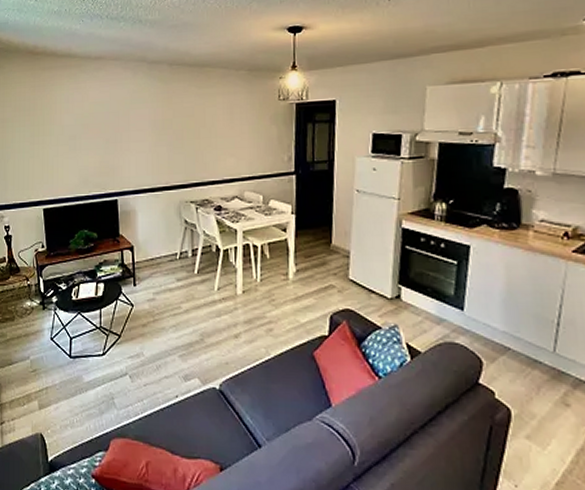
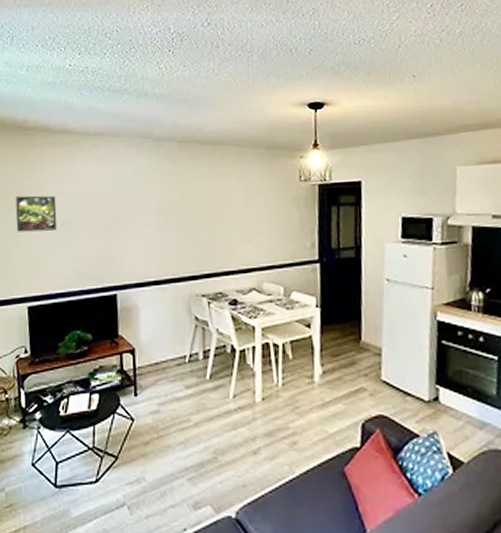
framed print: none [30,113,65,145] -> present [15,195,57,232]

